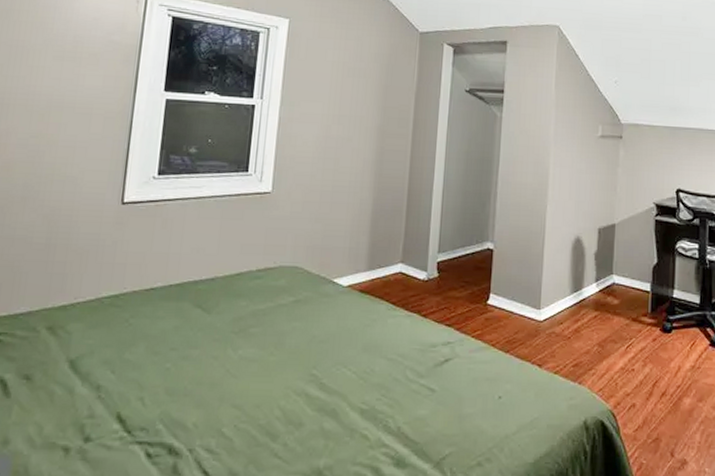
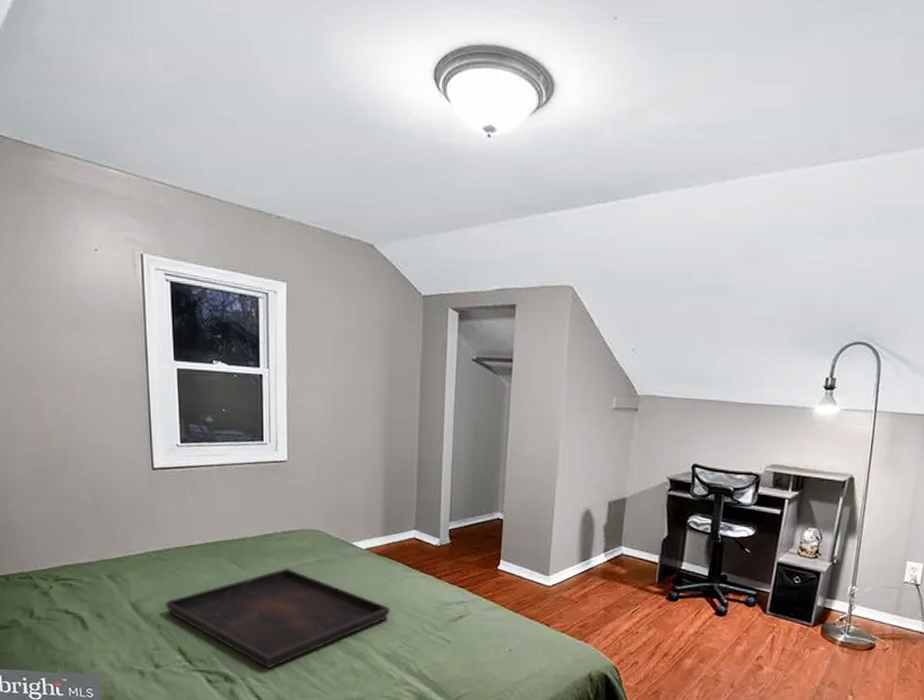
serving tray: none [109,311,370,435] -> present [164,568,390,669]

